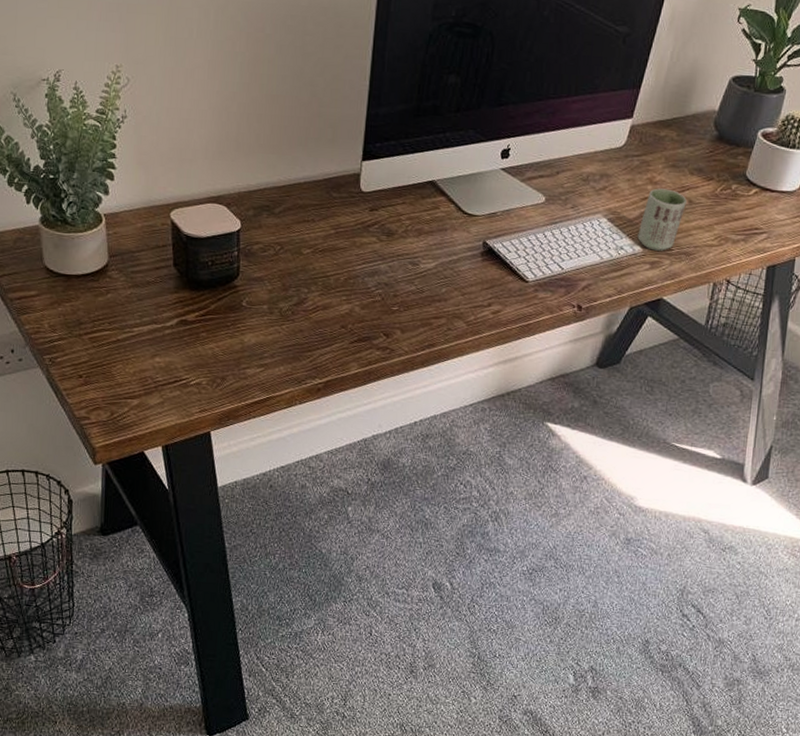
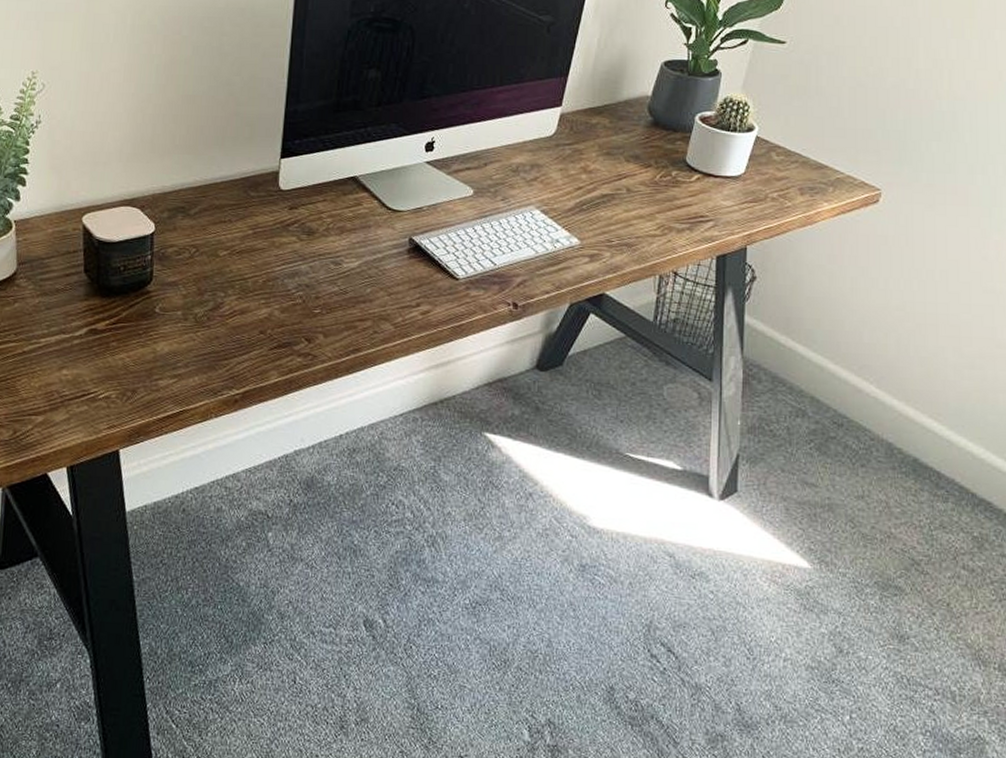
cup: present [637,188,687,251] -> none [574,177,624,243]

